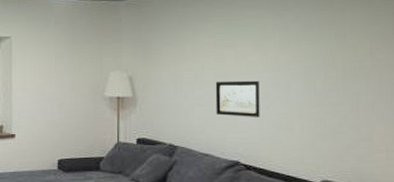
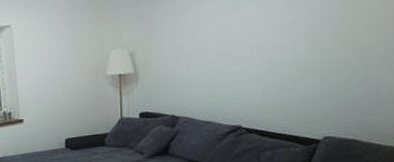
wall art: present [215,80,260,117] -> none [217,44,264,83]

